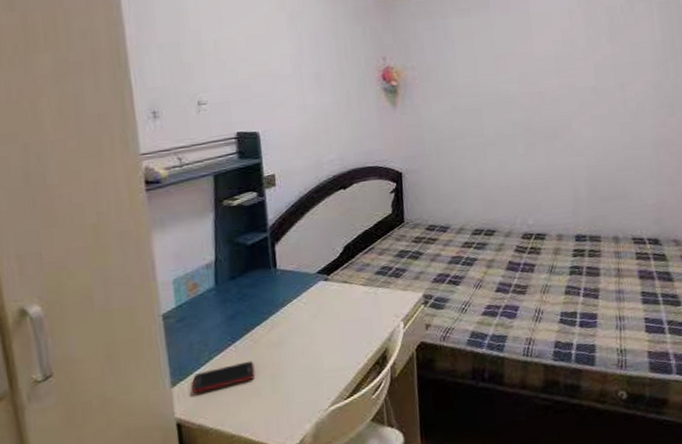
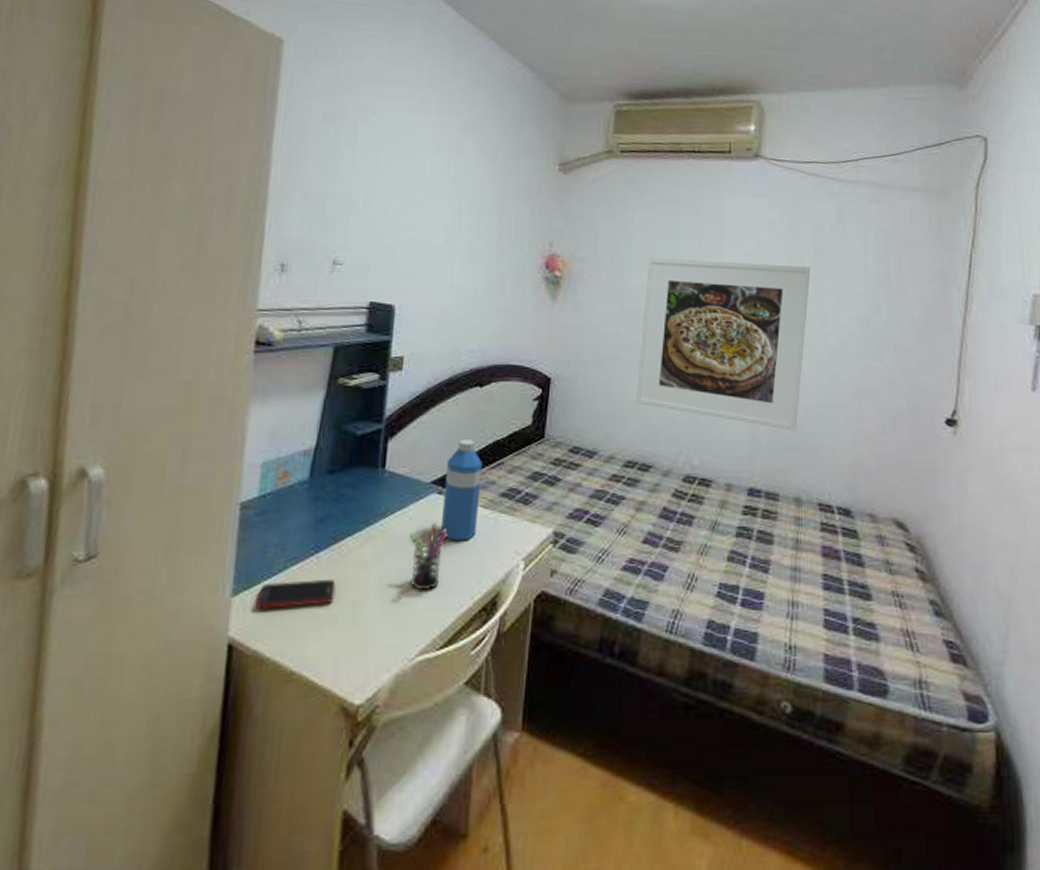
pen holder: none [306,303,338,357] -> present [409,522,448,590]
water bottle: none [327,233,361,316] -> present [440,440,482,541]
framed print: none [470,45,610,184] -> present [636,258,811,431]

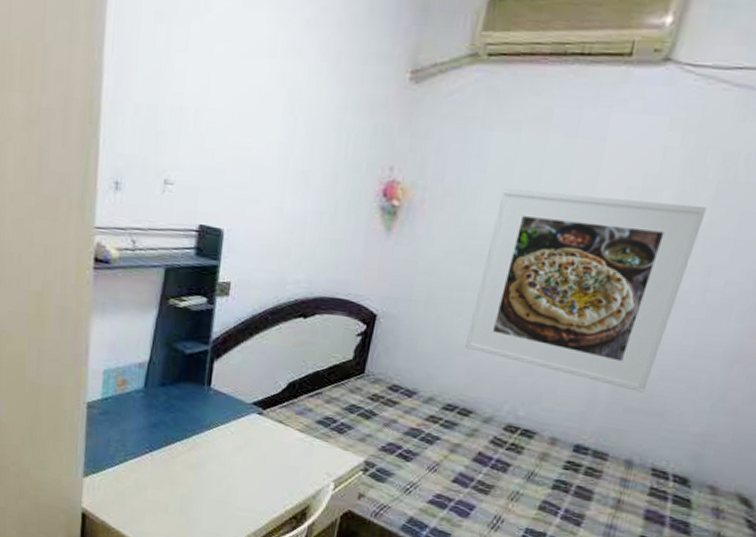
cell phone: present [256,579,336,609] -> none [103,470,167,494]
pen holder: present [409,522,448,590] -> none [230,438,266,495]
water bottle: present [440,440,482,541] -> none [258,367,302,458]

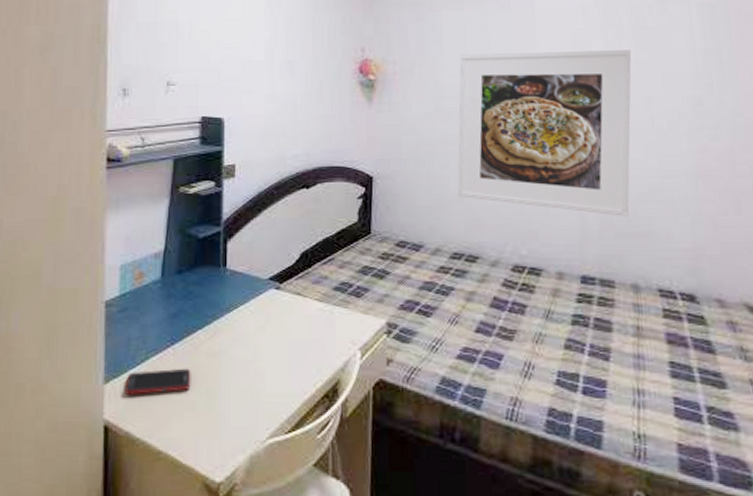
cell phone: none [103,470,167,494] -> present [125,368,191,395]

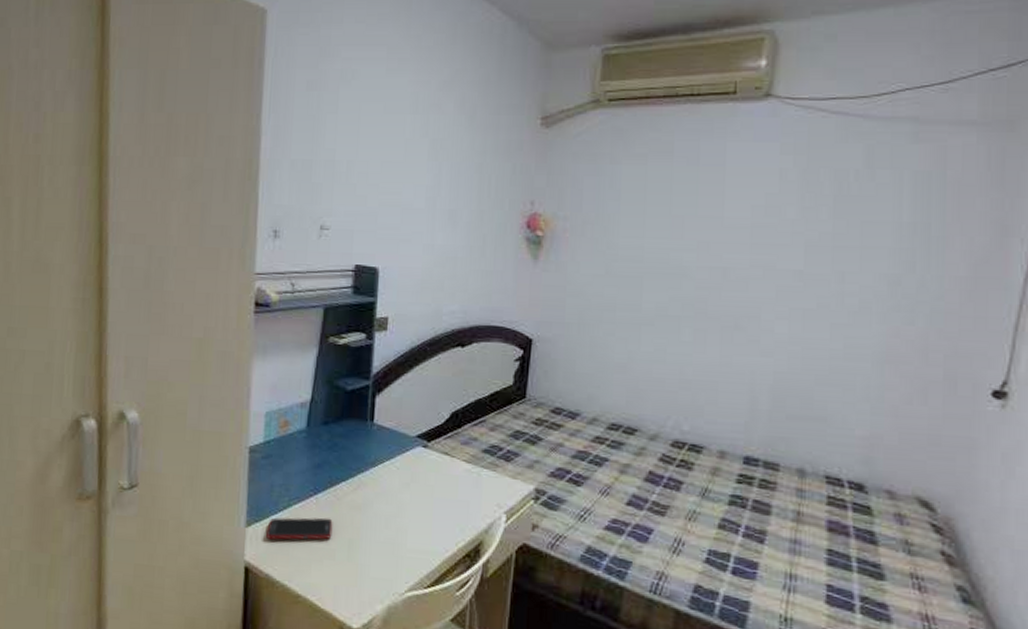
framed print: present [458,50,632,217] -> none [622,214,829,399]

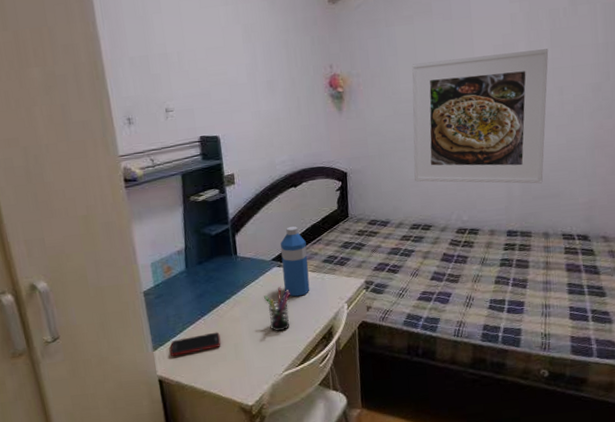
pen holder: none [397,473,433,534] -> present [263,286,290,331]
water bottle: none [425,397,465,492] -> present [280,226,310,297]
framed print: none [622,214,829,399] -> present [412,49,549,184]

